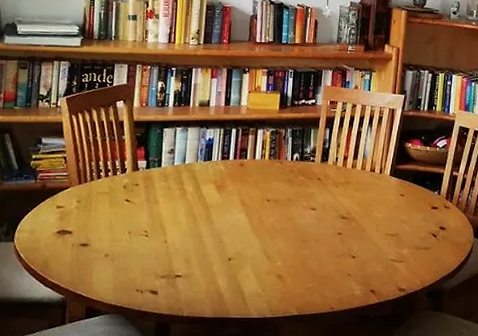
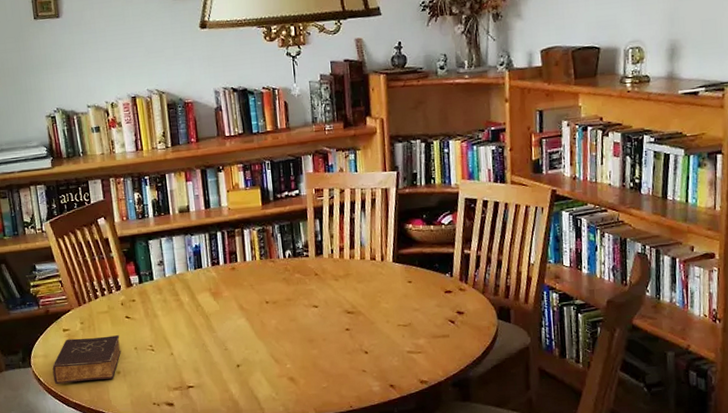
book: none [35,216,116,263] -> present [52,335,122,385]

